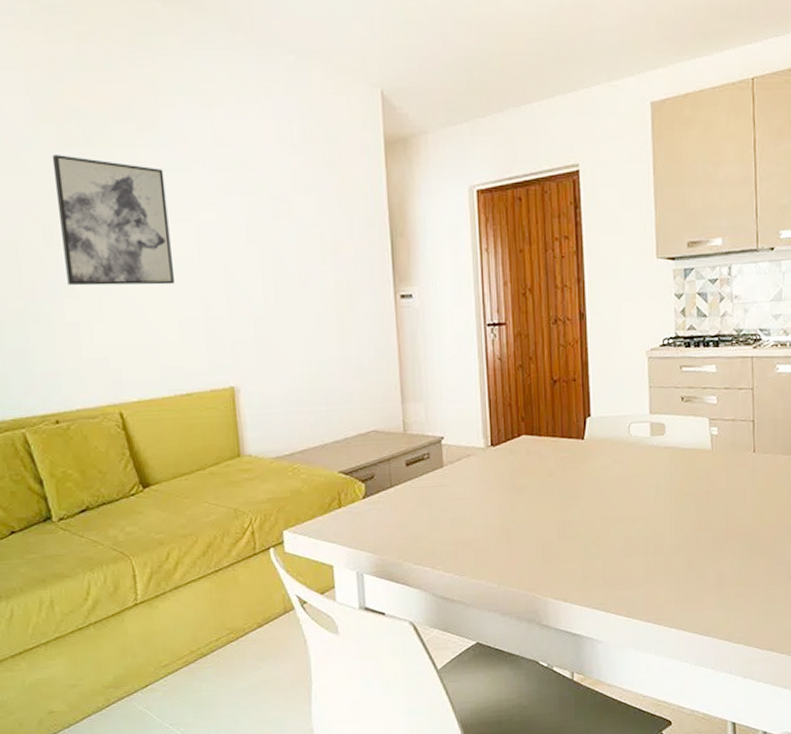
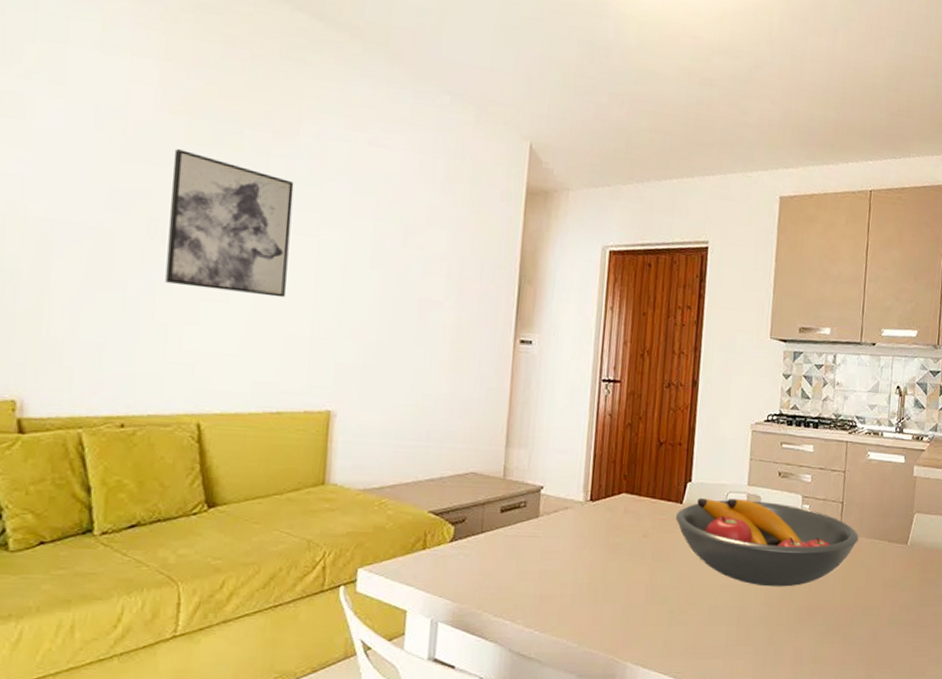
fruit bowl: none [578,428,775,514] -> present [675,497,859,587]

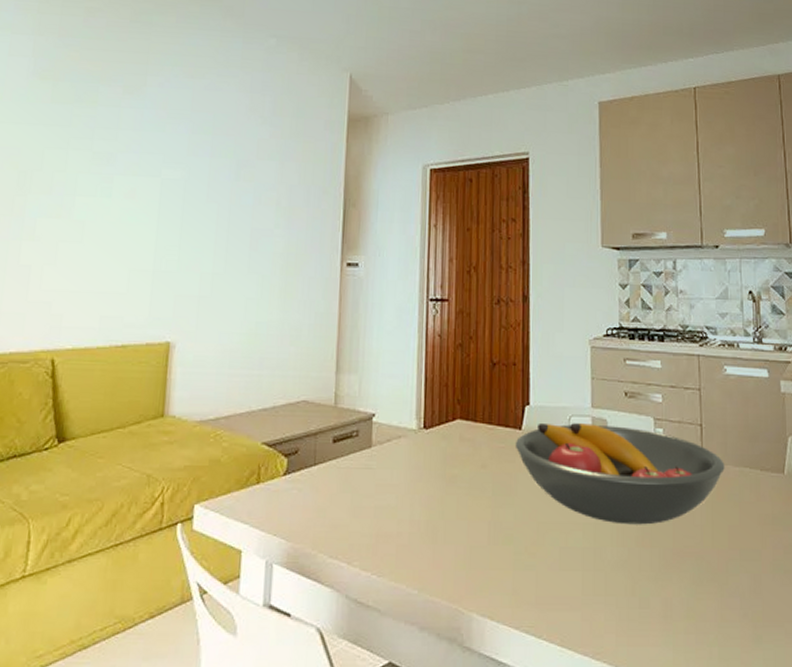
wall art: present [165,149,294,298] -> none [30,109,141,235]

